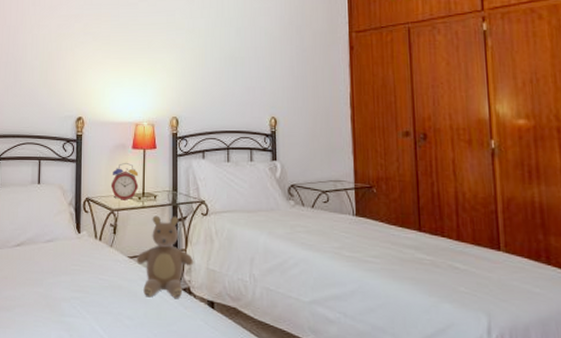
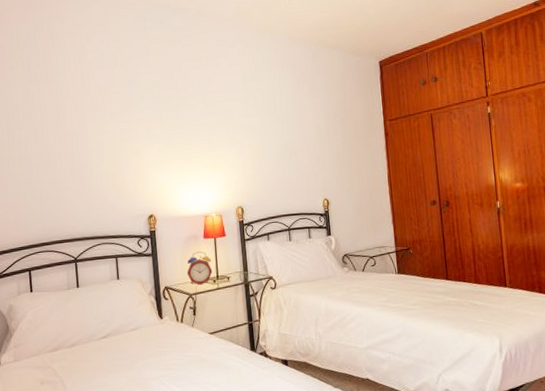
teddy bear: present [136,215,194,298] -> none [216,293,268,365]

